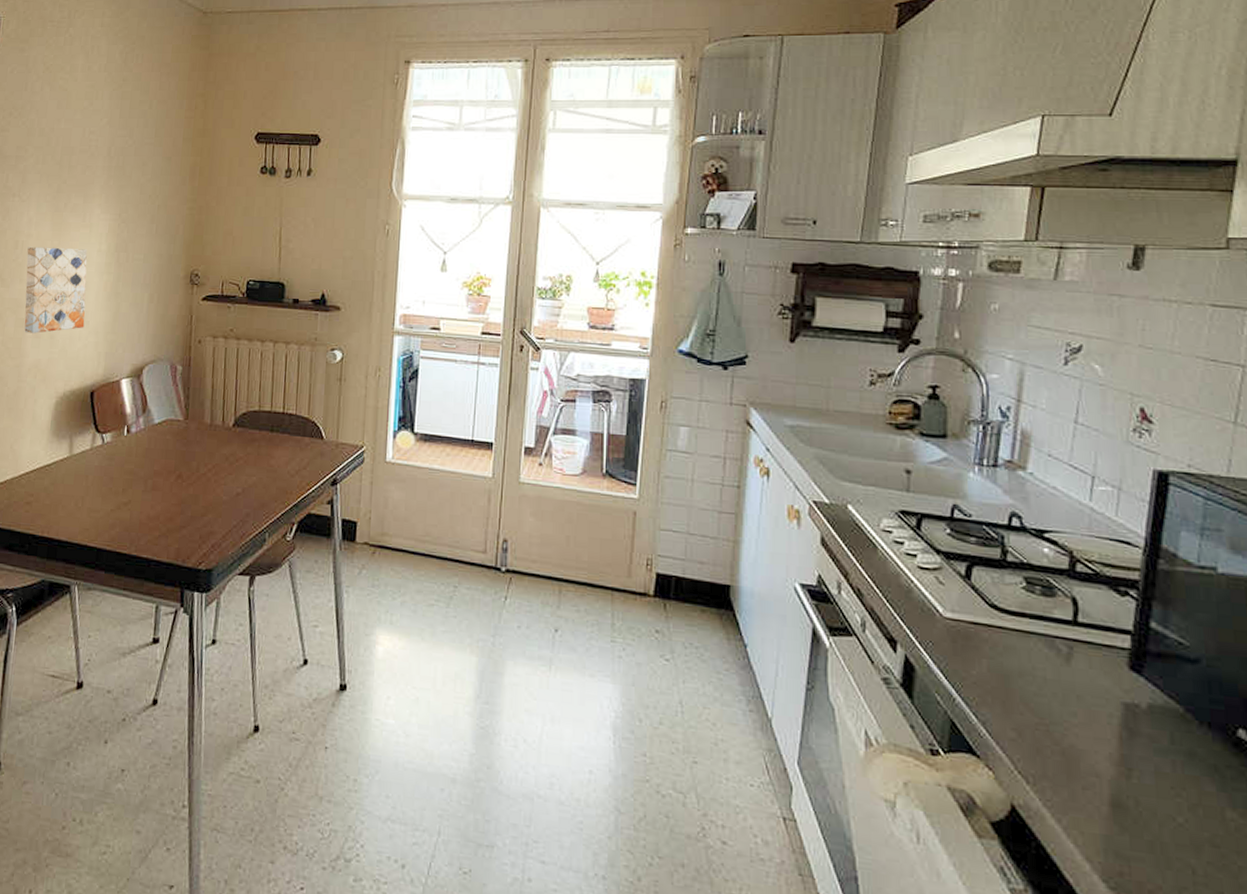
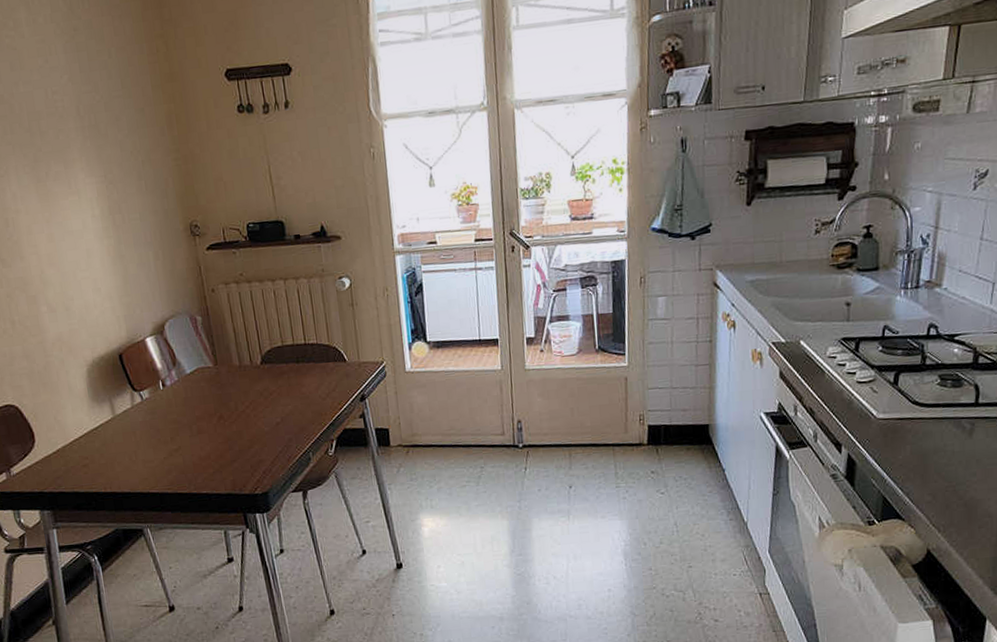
wall art: present [24,246,88,334] -> none [19,216,97,309]

